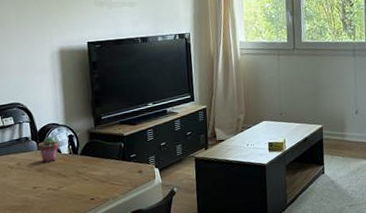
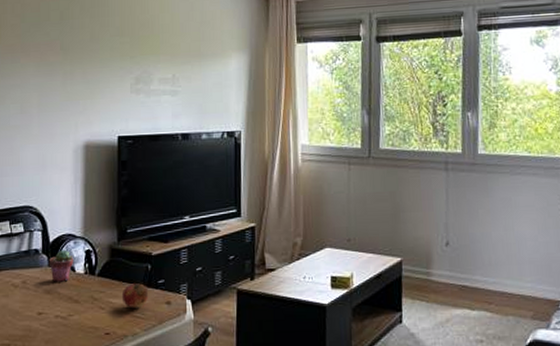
fruit: none [101,158,124,178] -> present [121,283,149,309]

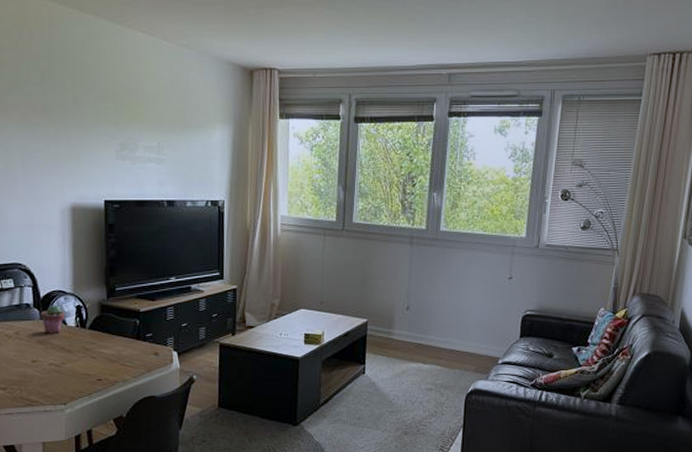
fruit: present [121,283,149,309] -> none [112,336,138,358]

